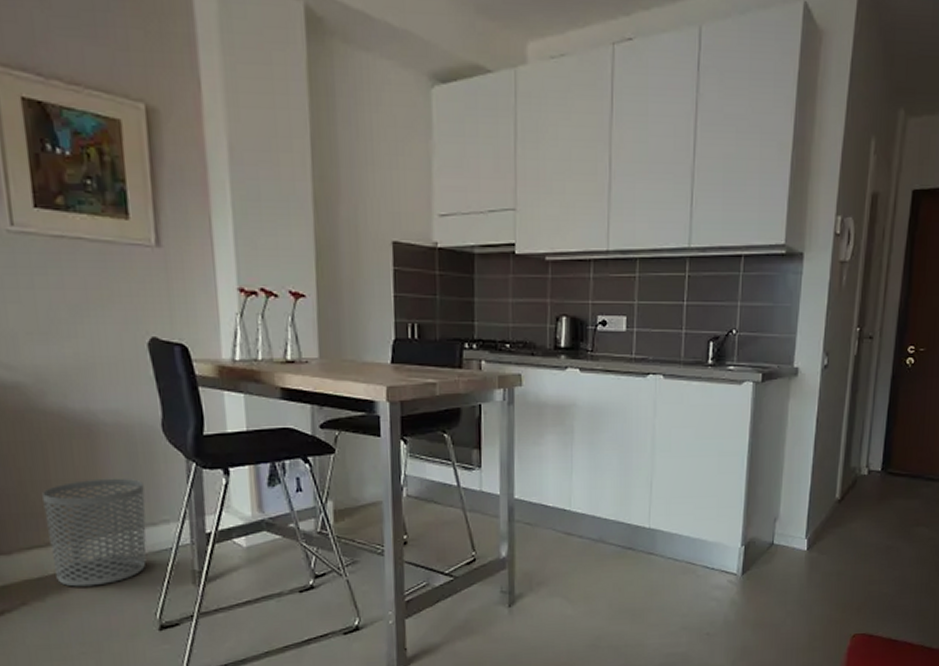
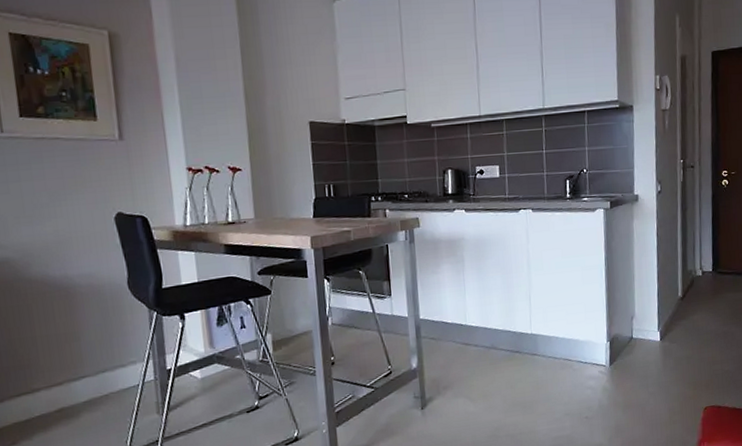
waste bin: present [42,478,147,587] -> none [29,329,118,425]

